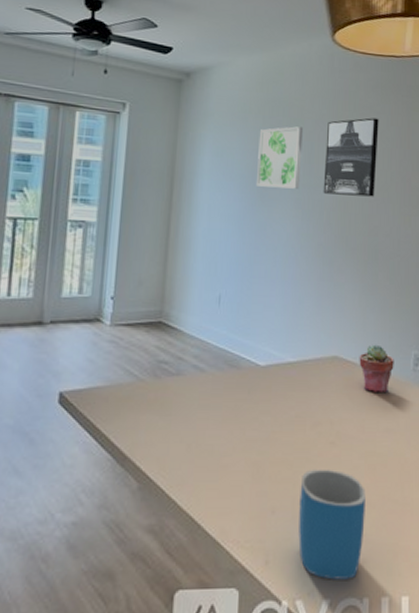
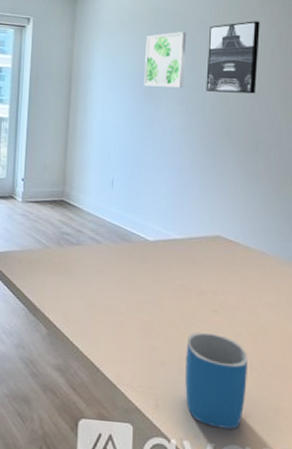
potted succulent: present [359,344,394,394] -> none [241,226,275,271]

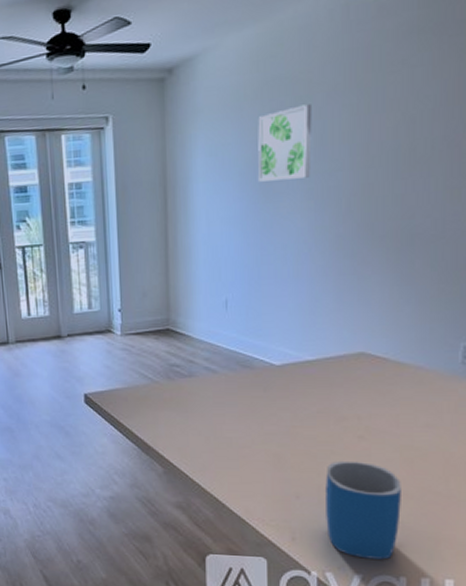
wall art: present [206,21,260,94] -> none [340,73,415,178]

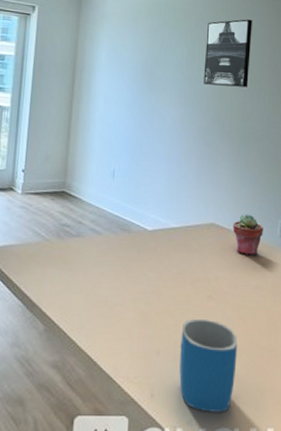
wall art: present [258,104,312,182] -> none [146,26,186,80]
wall art: none [340,73,415,178] -> present [203,19,252,88]
potted succulent: none [391,338,437,389] -> present [233,214,263,256]

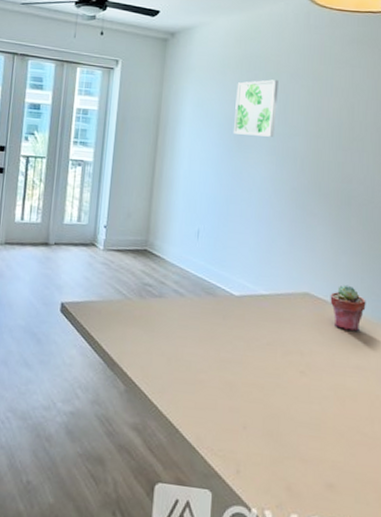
wall art: none [146,26,186,80] -> present [234,79,278,137]
mug: present [179,318,237,412] -> none [268,394,334,500]
wall art: present [203,19,252,88] -> none [297,71,354,146]

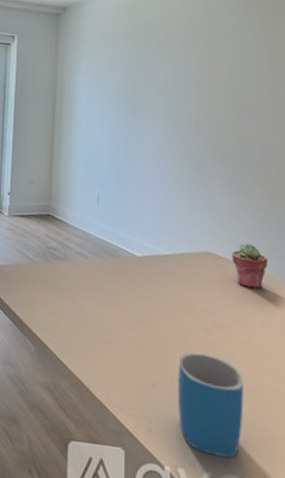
wall art: present [234,79,278,137] -> none [128,47,169,102]
mug: none [268,394,334,500] -> present [178,352,244,458]

